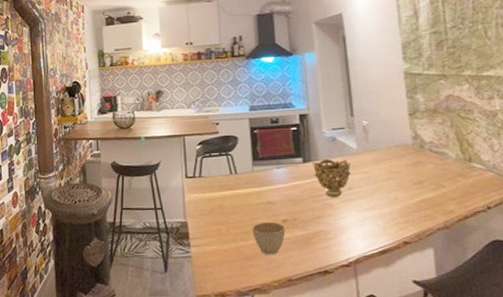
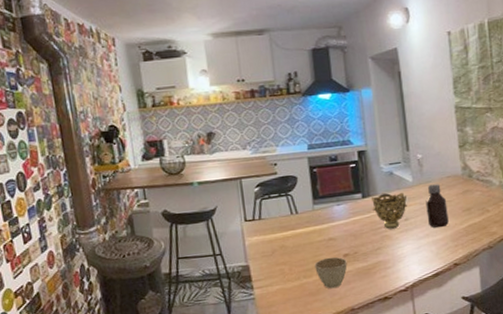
bottle: none [371,153,397,200] -> present [426,184,449,228]

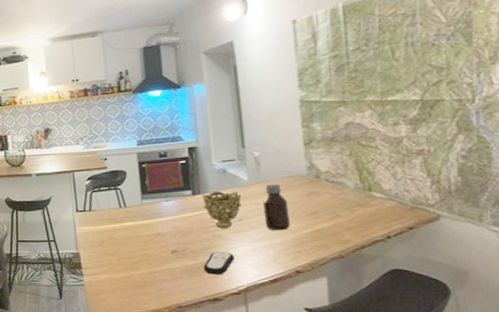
cup: present [314,256,347,289] -> none [142,252,175,284]
remote control: none [373,251,402,275] -> present [203,251,234,275]

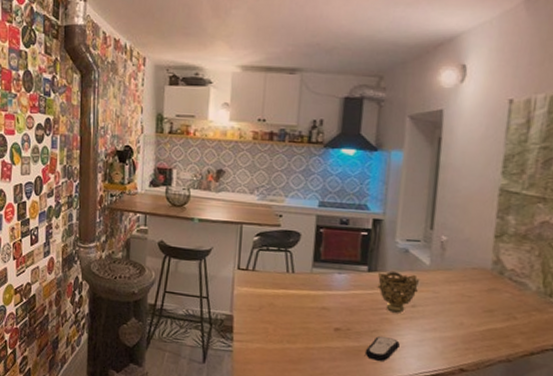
bottle: present [263,184,290,230] -> none [438,273,467,324]

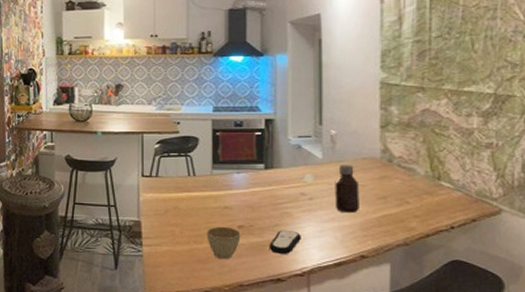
cup: none [301,327,337,362] -> present [207,226,241,260]
decorative bowl: present [377,271,420,313] -> none [275,168,315,207]
bottle: none [438,273,467,324] -> present [335,164,360,212]

